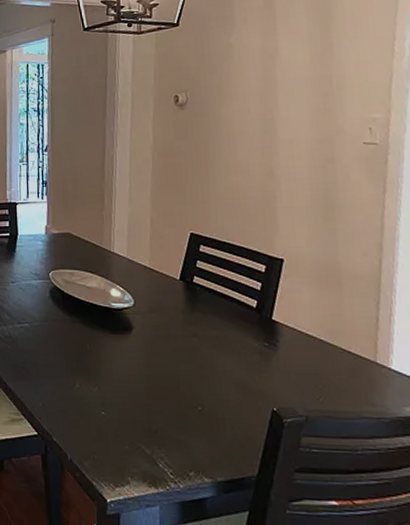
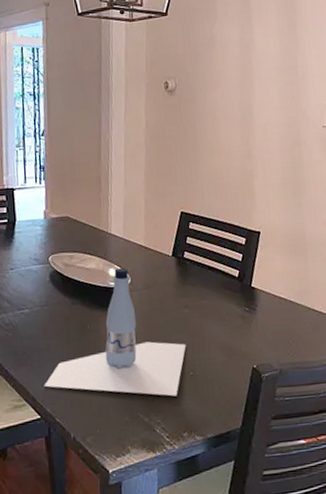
bottle: none [41,288,195,431] -> present [44,267,186,397]

